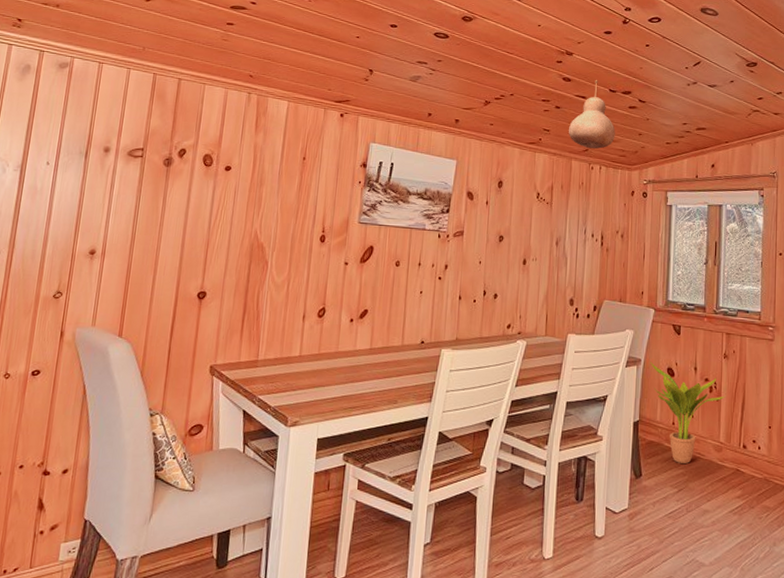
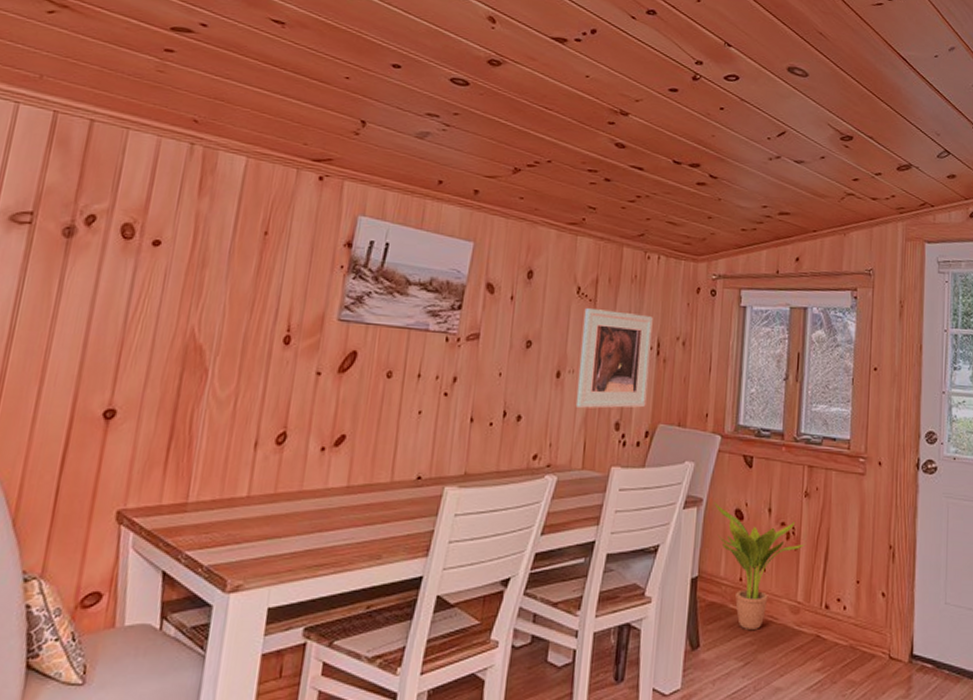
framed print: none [538,210,597,288] -> present [575,308,653,409]
pendant light: present [569,79,615,149] -> none [620,147,679,234]

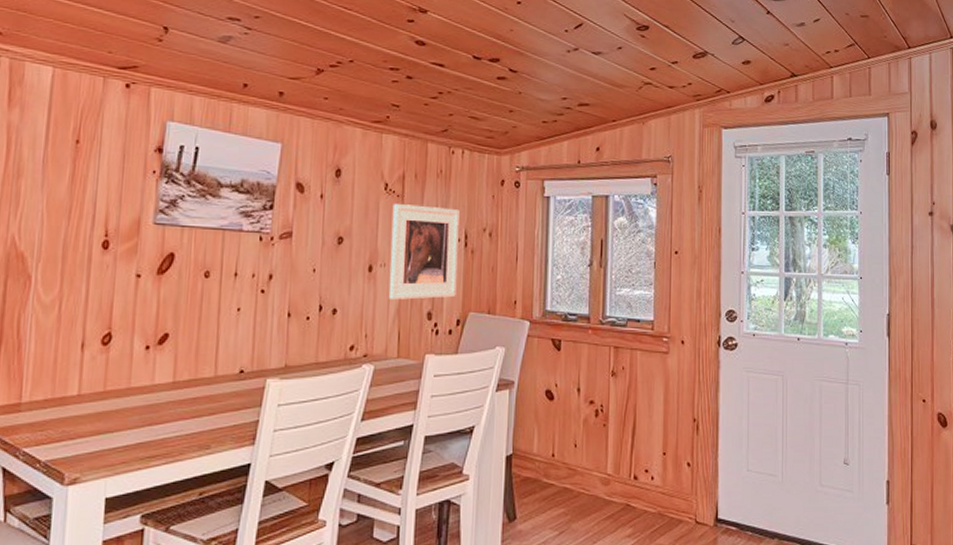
potted plant: present [713,501,806,629] -> none [525,383,614,501]

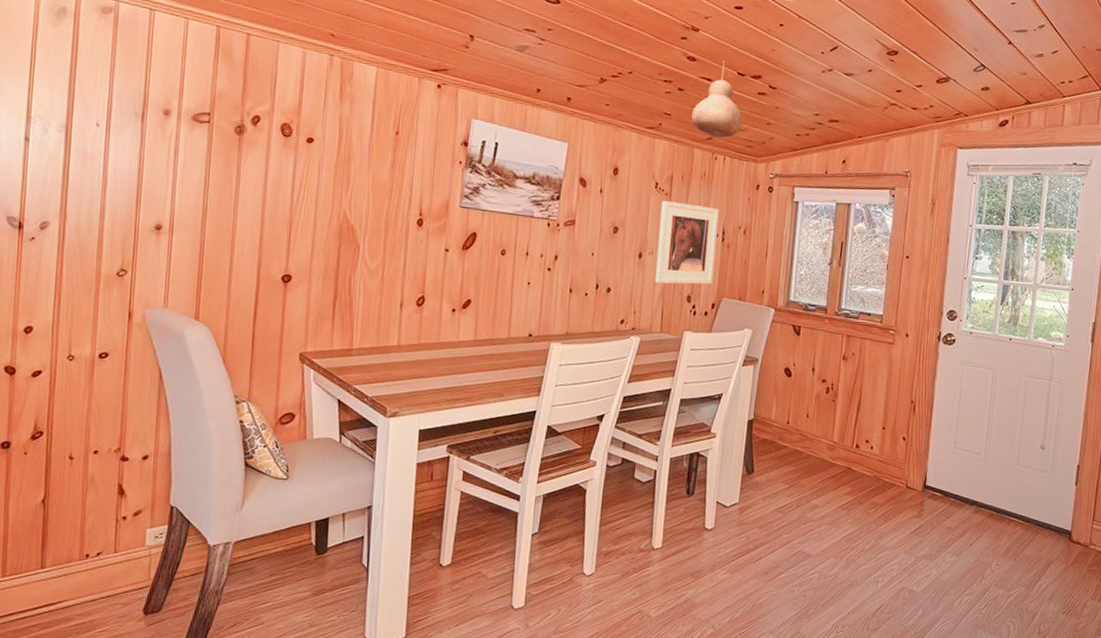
pendant light: none [423,43,481,129] -> present [692,60,742,138]

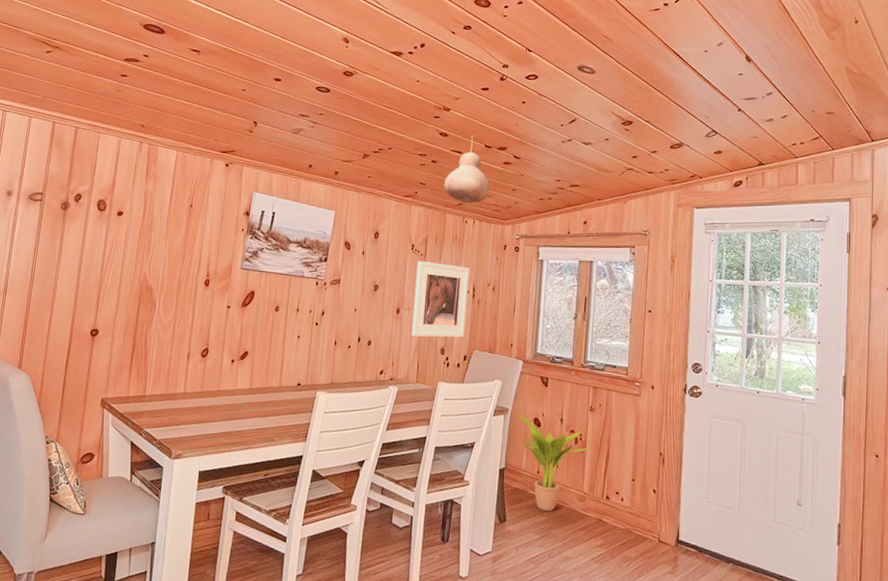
potted plant: none [767,361,843,461] -> present [517,411,591,511]

